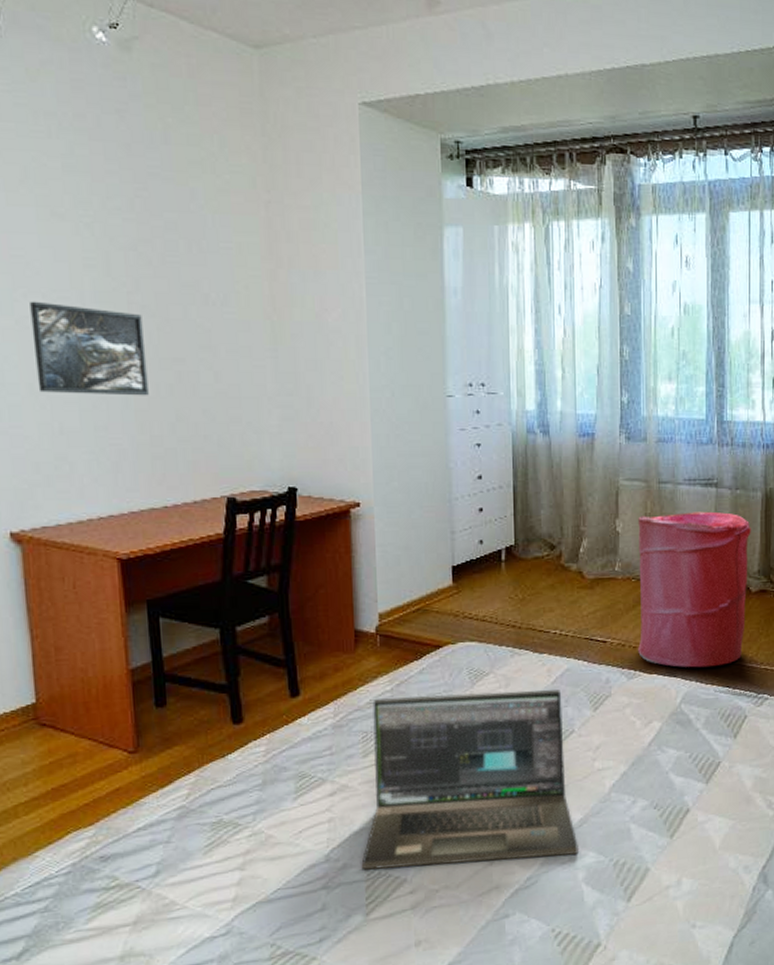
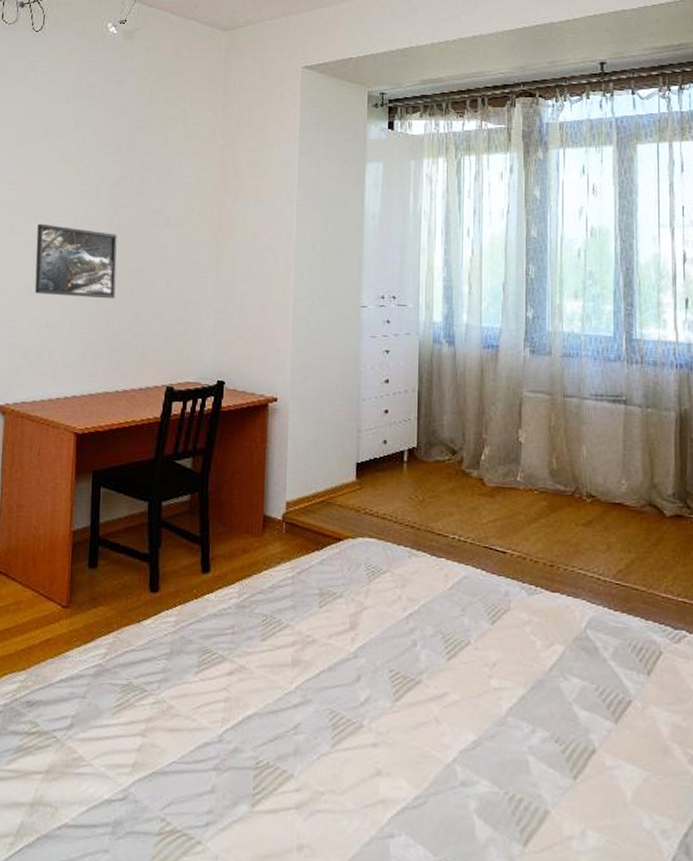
laptop: present [361,689,580,870] -> none [251,584,472,780]
laundry hamper: present [638,511,751,668] -> none [540,427,664,593]

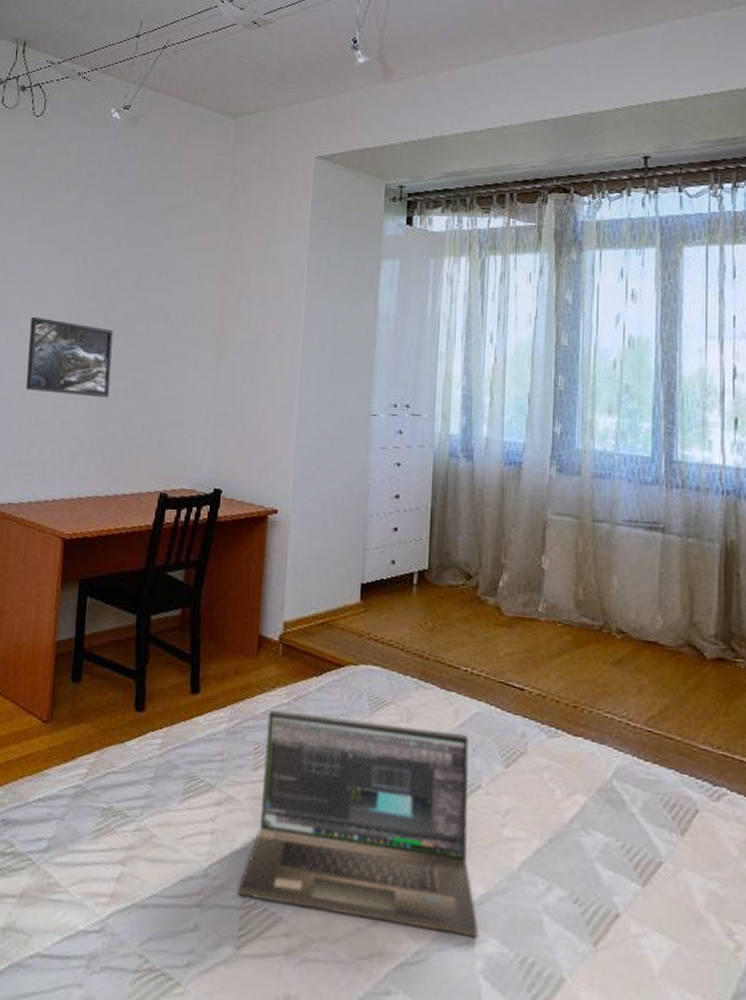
laptop: none [251,584,472,780] -> present [237,710,479,937]

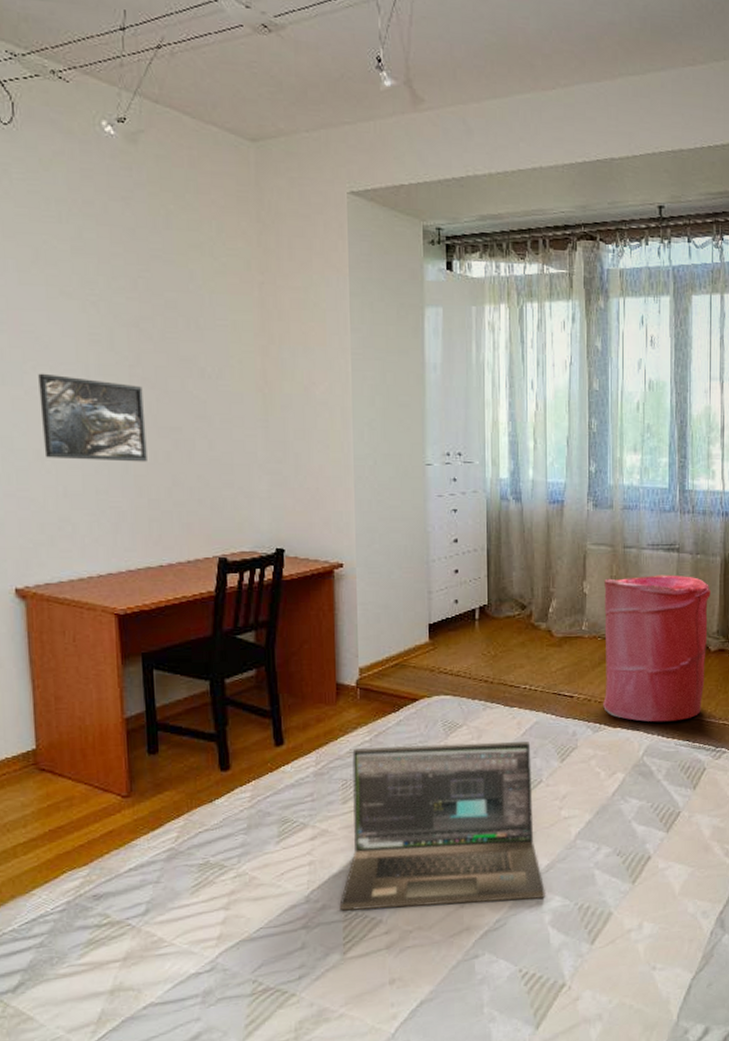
laundry hamper: none [561,554,706,742] -> present [603,575,711,722]

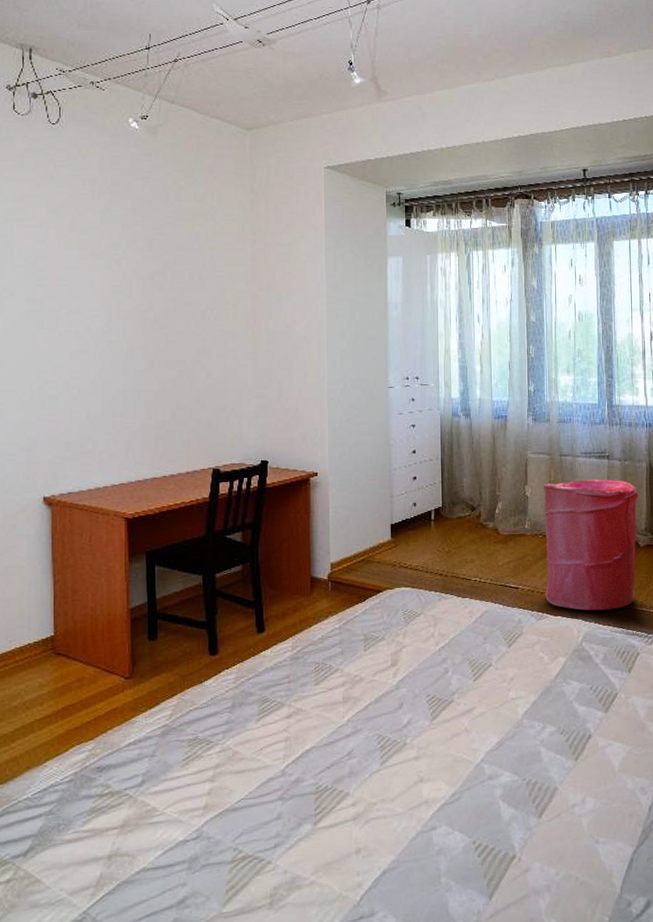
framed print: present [38,373,147,462] -> none [70,318,156,390]
laptop: present [339,741,546,911] -> none [311,628,497,784]

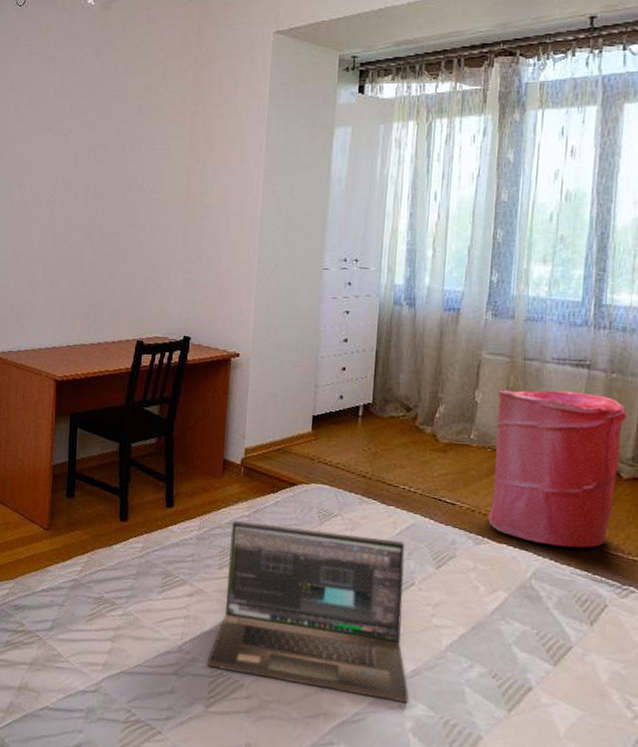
laptop: none [311,628,497,784] -> present [207,521,410,703]

